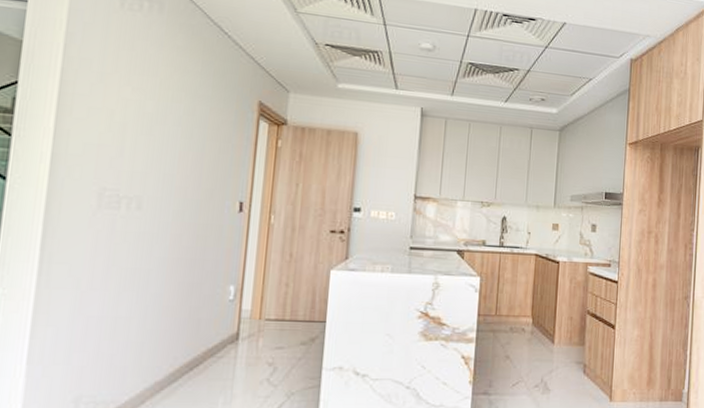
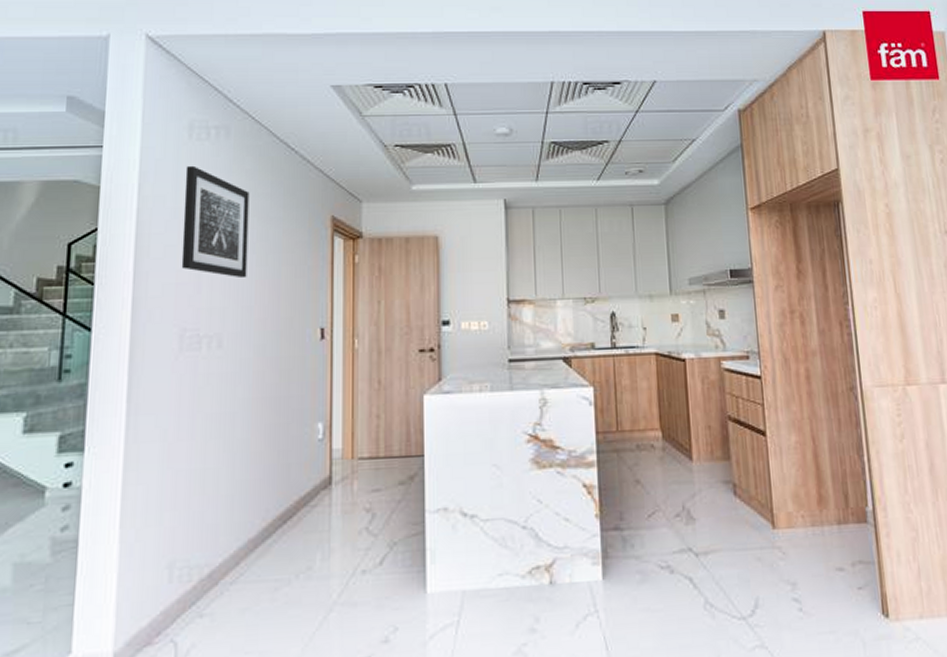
wall art: none [104,33,180,148] -> present [181,165,250,279]

